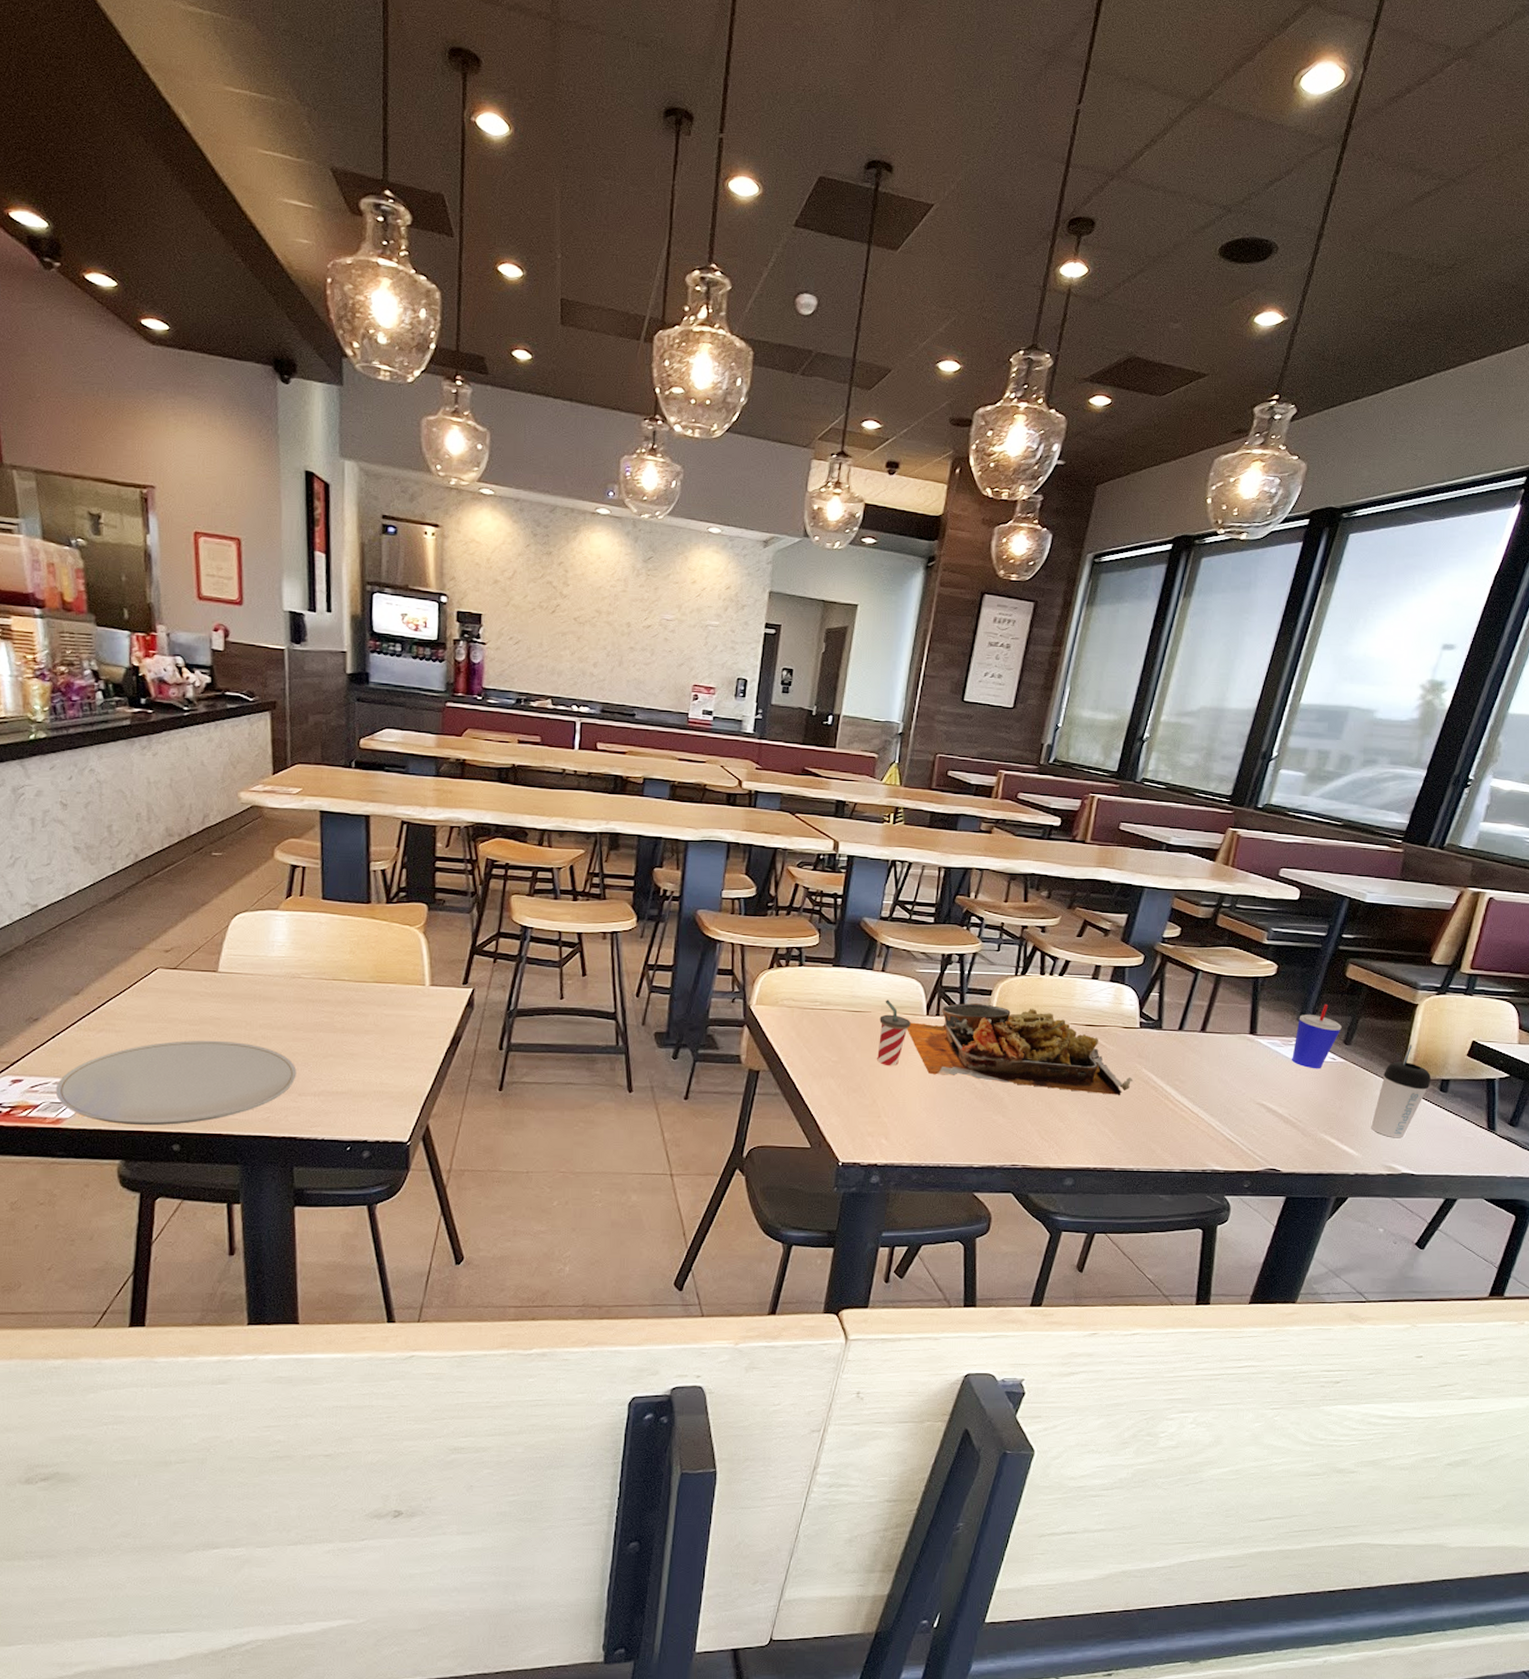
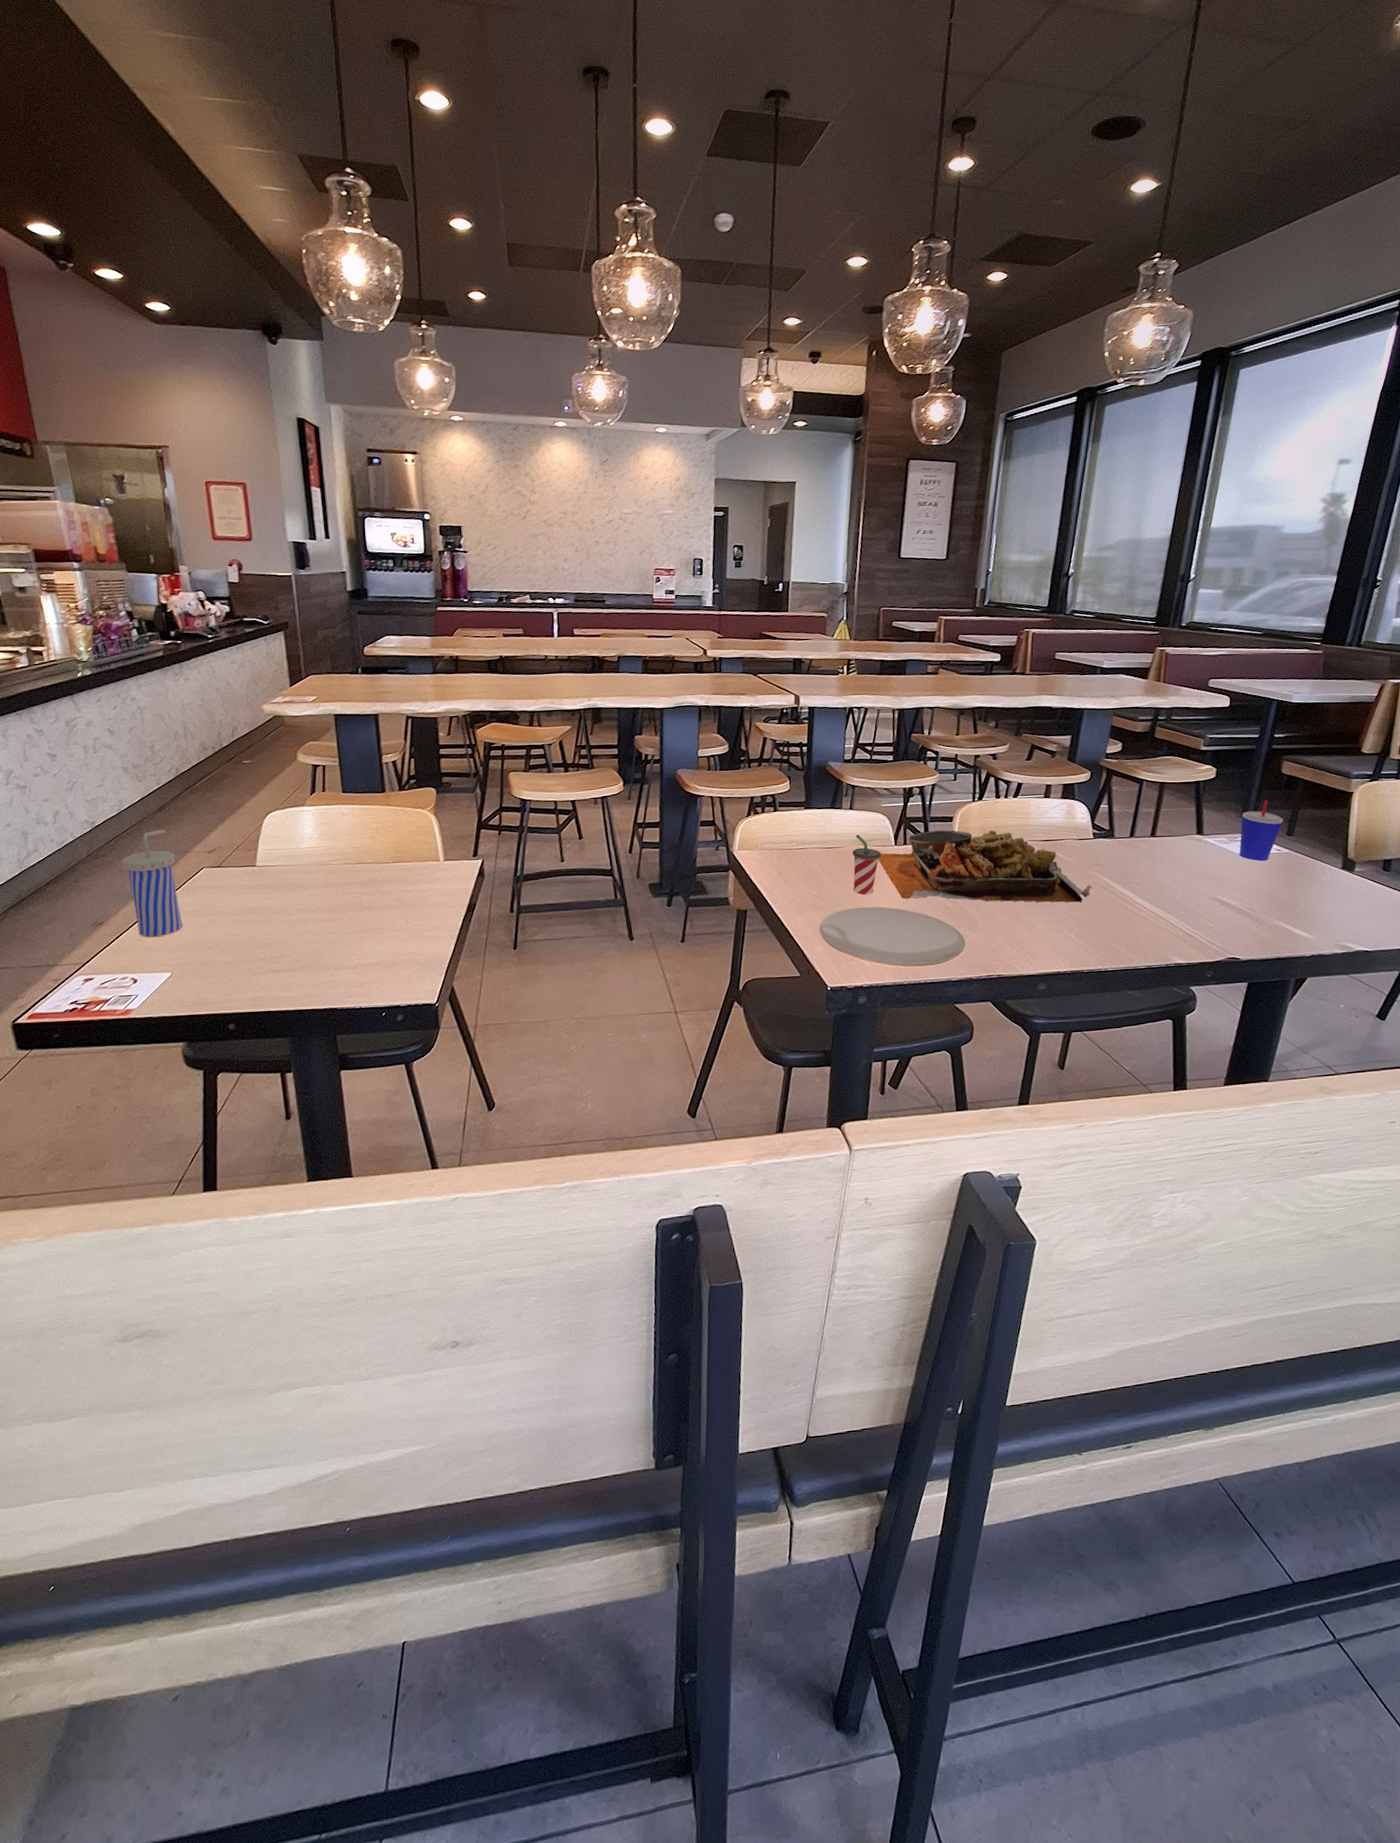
plate: present [55,1040,297,1126] -> none [122,927,333,1010]
beverage cup: none [65,920,130,1041] -> present [122,829,183,938]
plate: none [835,1078,992,1150] -> present [818,906,966,968]
beverage cup: present [1371,1045,1431,1139] -> none [1321,830,1374,919]

